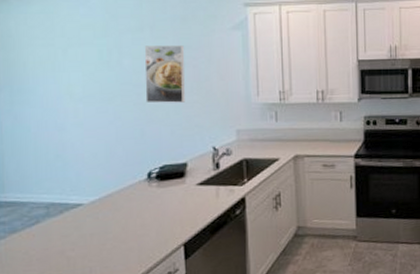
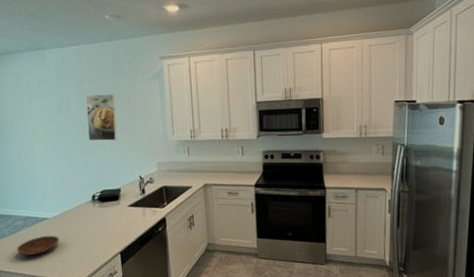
bowl: none [32,226,98,256] -> present [16,235,59,255]

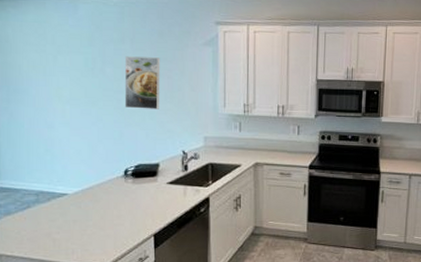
bowl: present [16,235,59,255] -> none [23,213,80,236]

